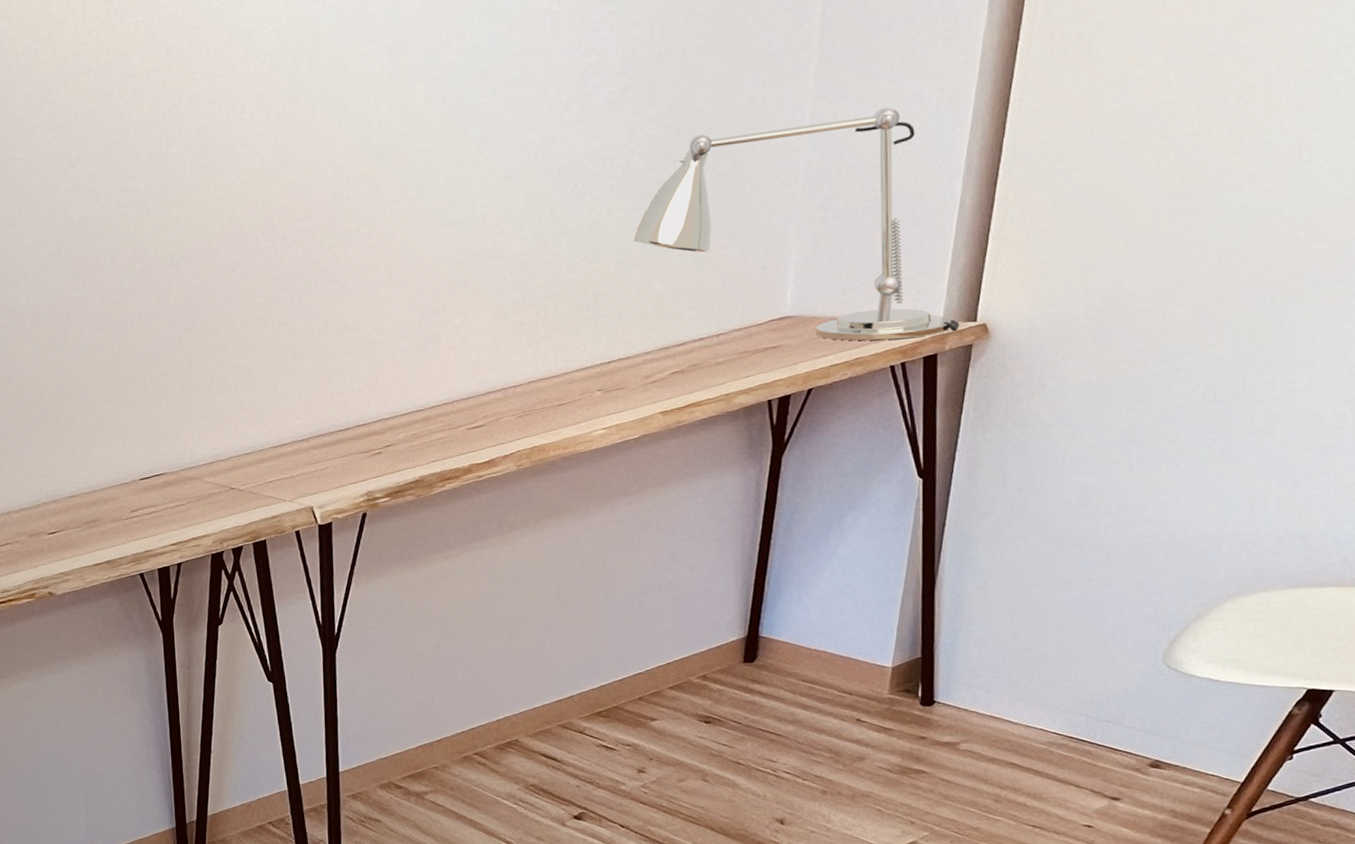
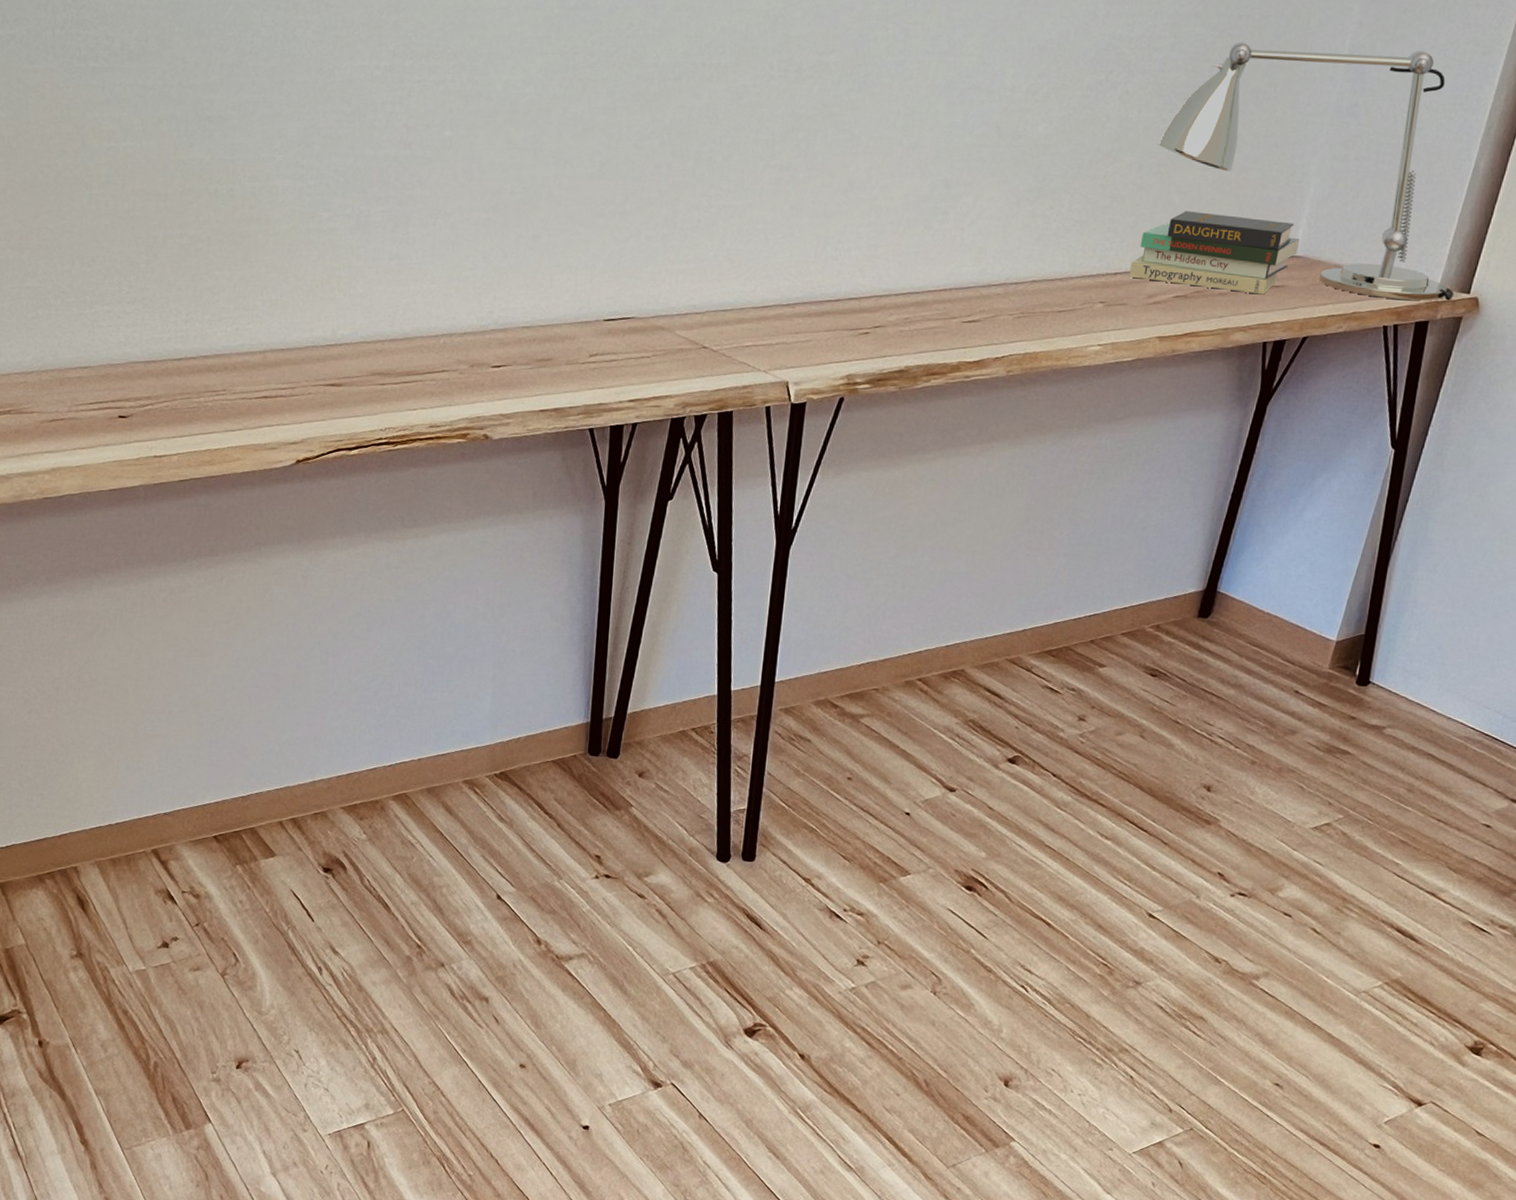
books: none [622,287,790,363] -> present [1129,211,1301,295]

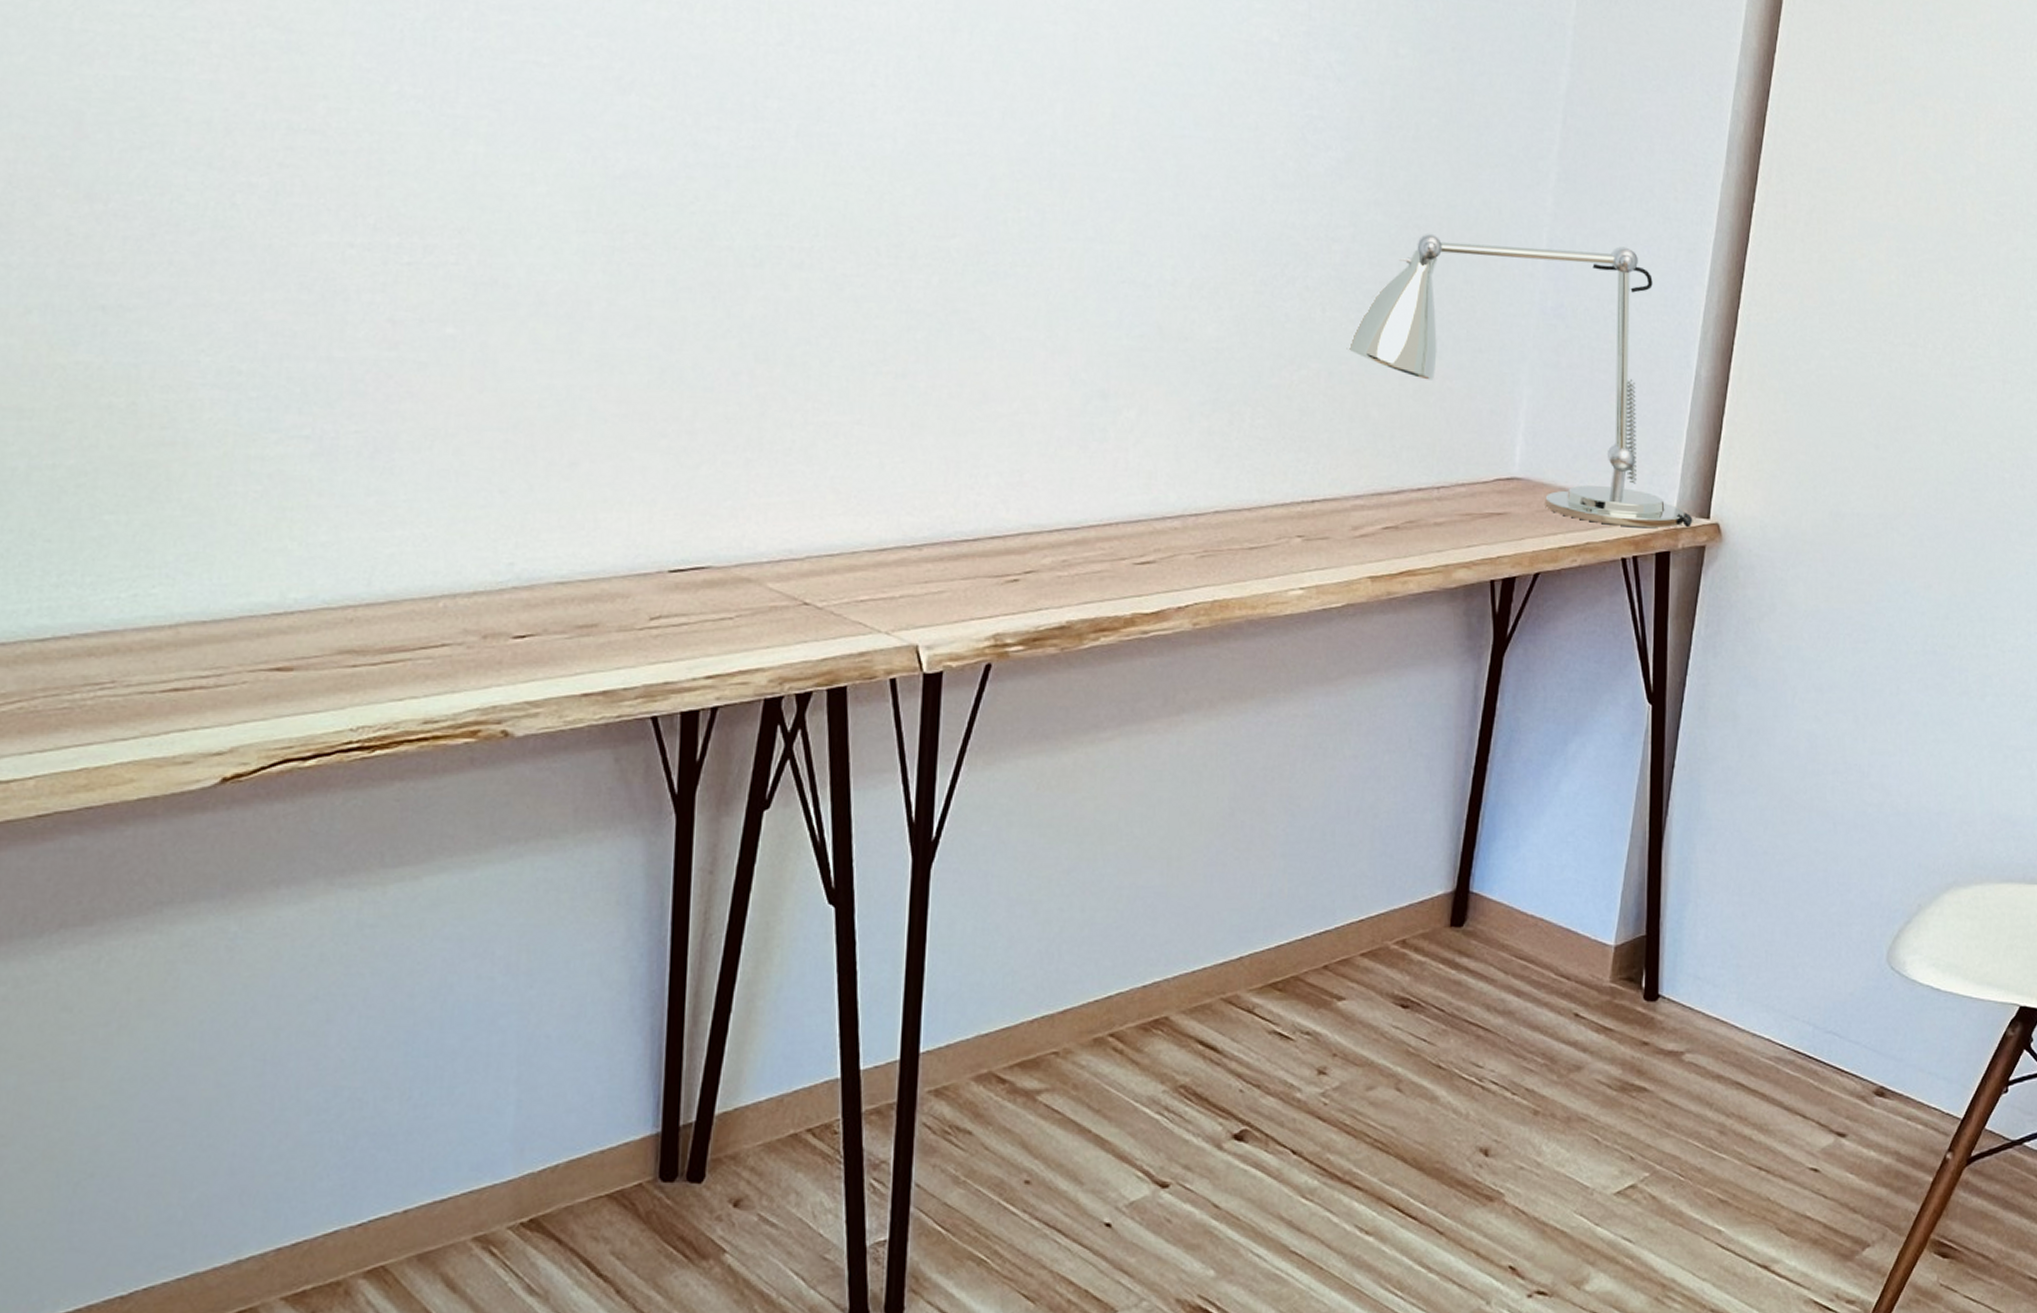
books: present [1129,211,1301,295] -> none [1328,426,1519,524]

